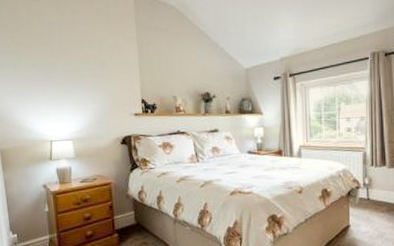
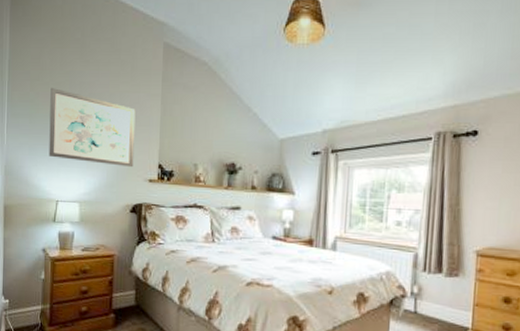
wall art: none [31,38,119,105] -> present [49,88,136,168]

